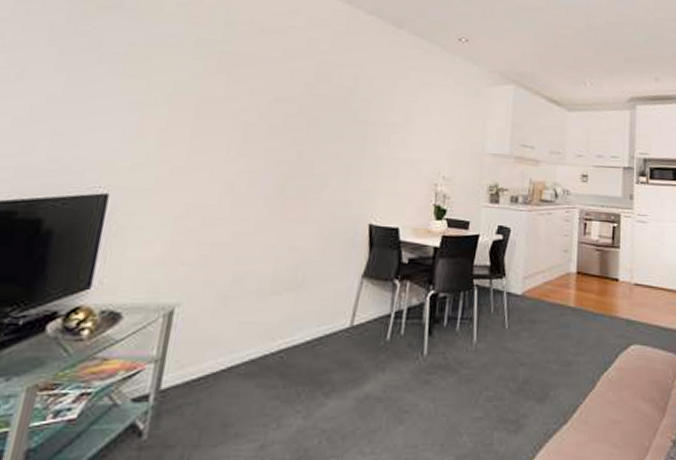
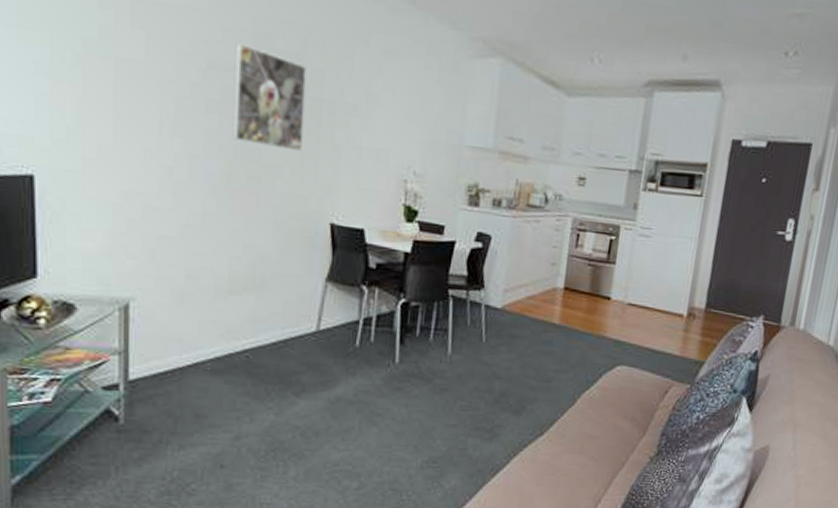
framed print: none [290,81,357,164] -> present [233,43,307,151]

